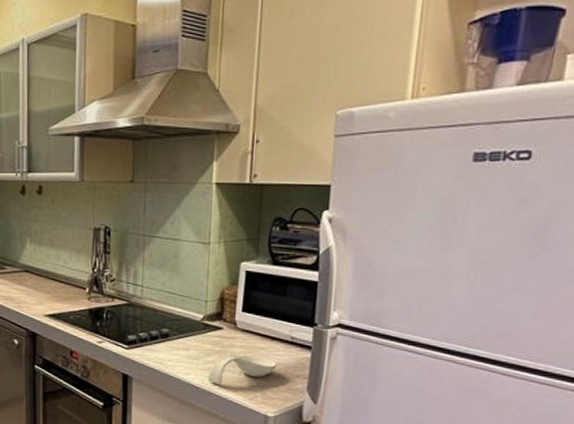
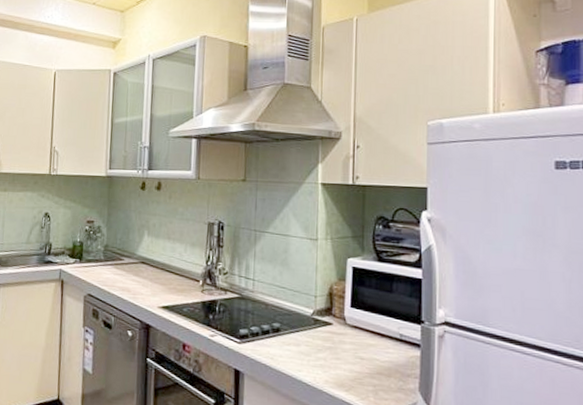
spoon rest: present [207,354,277,386] -> none [319,351,388,384]

